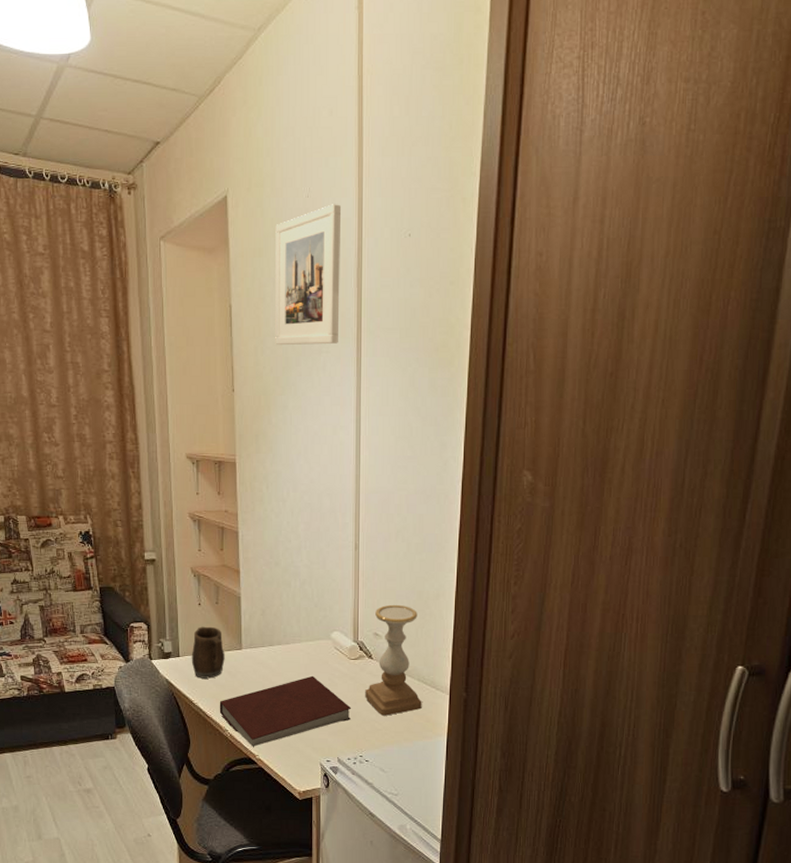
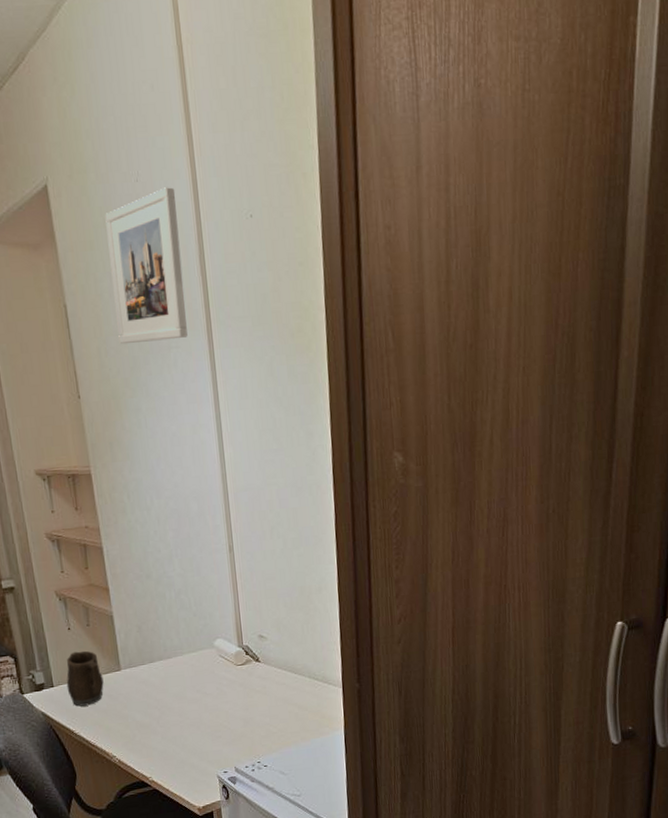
notebook: present [219,675,352,747] -> none [103,687,244,769]
candle holder: present [365,604,422,716] -> none [256,603,316,718]

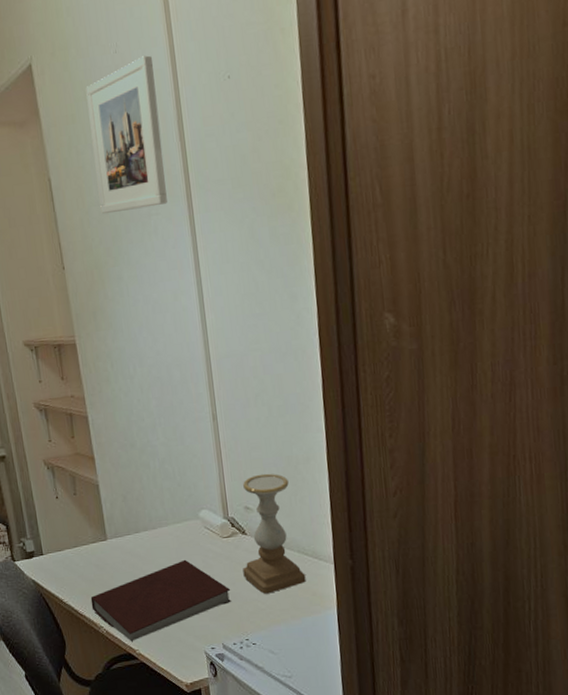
mug: present [66,650,104,707] -> none [54,519,91,575]
notebook: none [103,687,244,769] -> present [90,559,231,642]
candle holder: none [256,603,316,718] -> present [243,473,306,594]

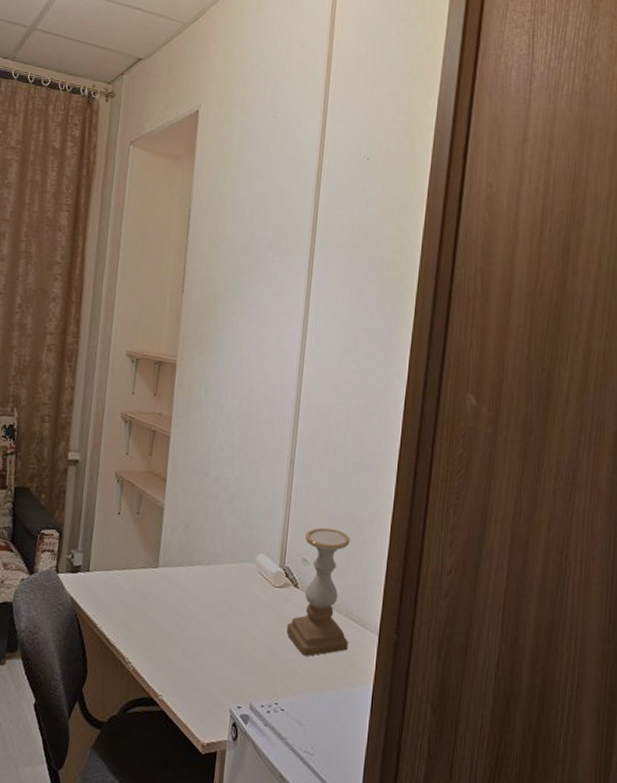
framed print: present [86,55,167,214] -> none [229,125,305,254]
notebook: present [90,559,231,642] -> none [124,603,271,685]

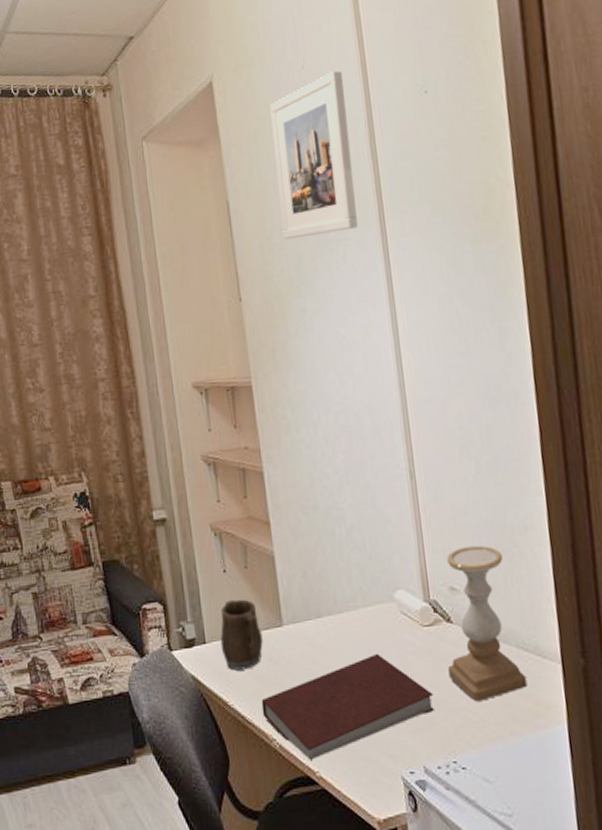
mug: none [101,538,139,600] -> present [220,599,263,671]
notebook: none [124,603,271,685] -> present [261,653,434,760]
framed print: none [229,125,305,254] -> present [270,70,358,240]

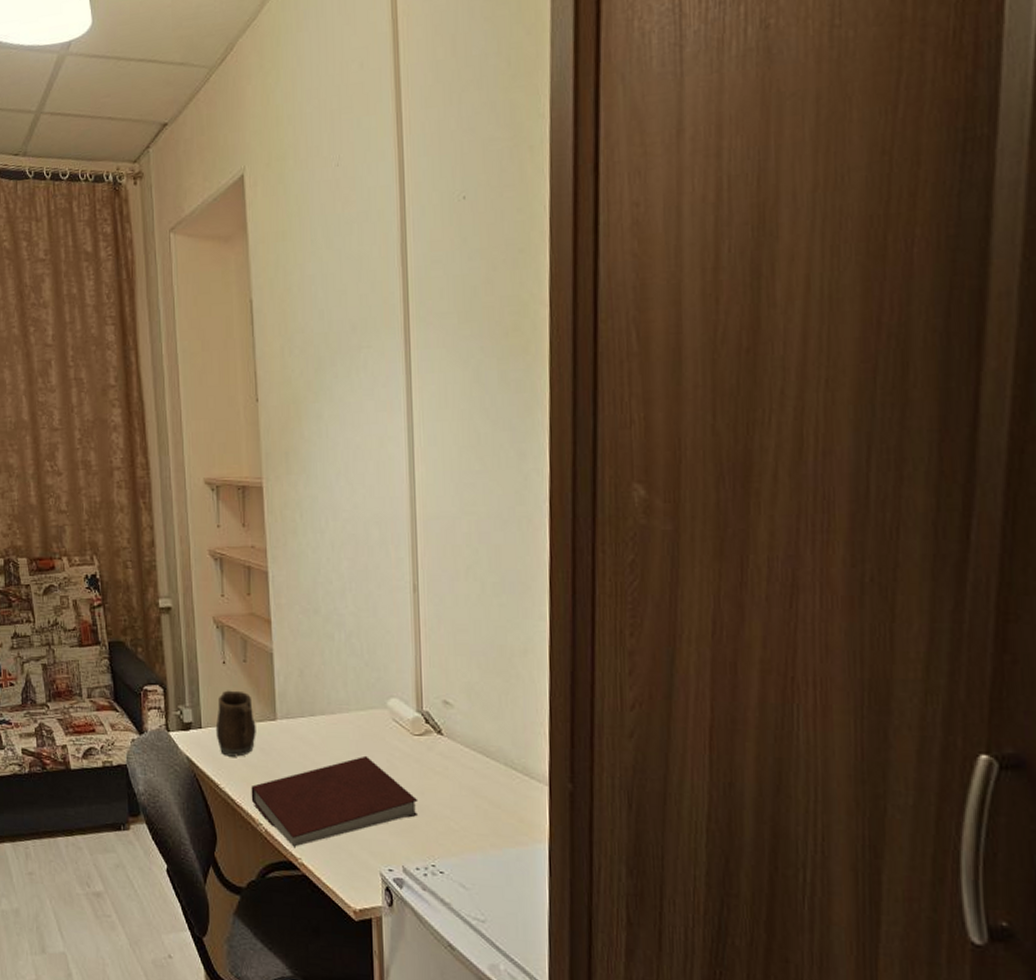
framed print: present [270,70,358,240] -> none [301,170,381,343]
candle holder: present [447,545,527,701] -> none [435,663,512,812]

